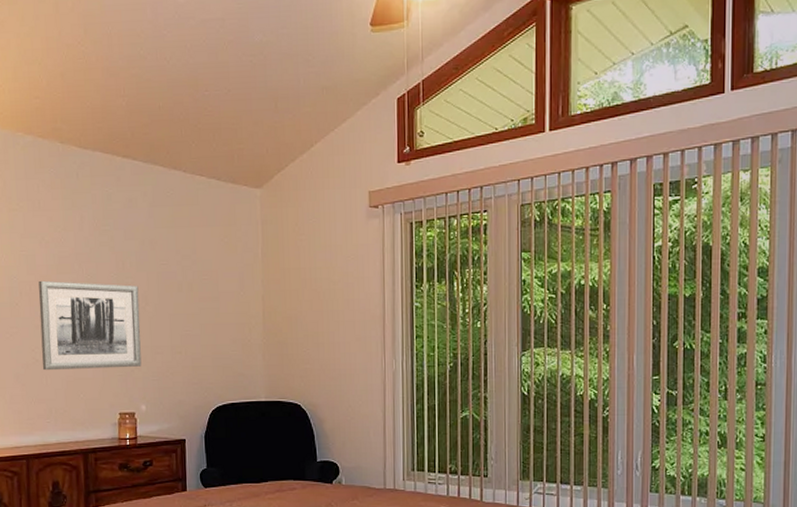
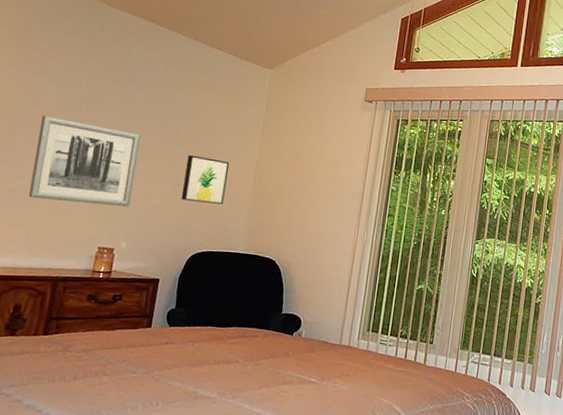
wall art: none [190,300,235,351] -> present [181,154,230,205]

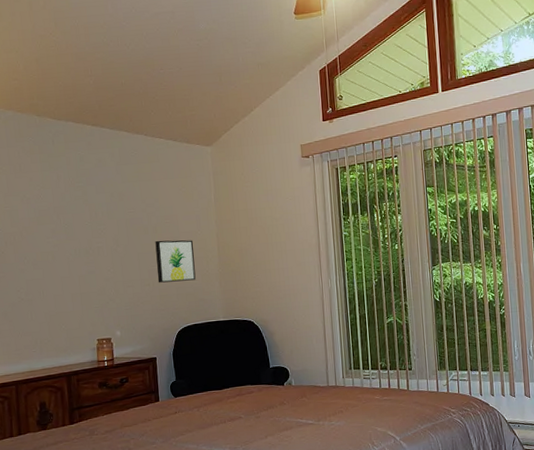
wall art: present [28,115,141,207] -> none [22,231,115,308]

